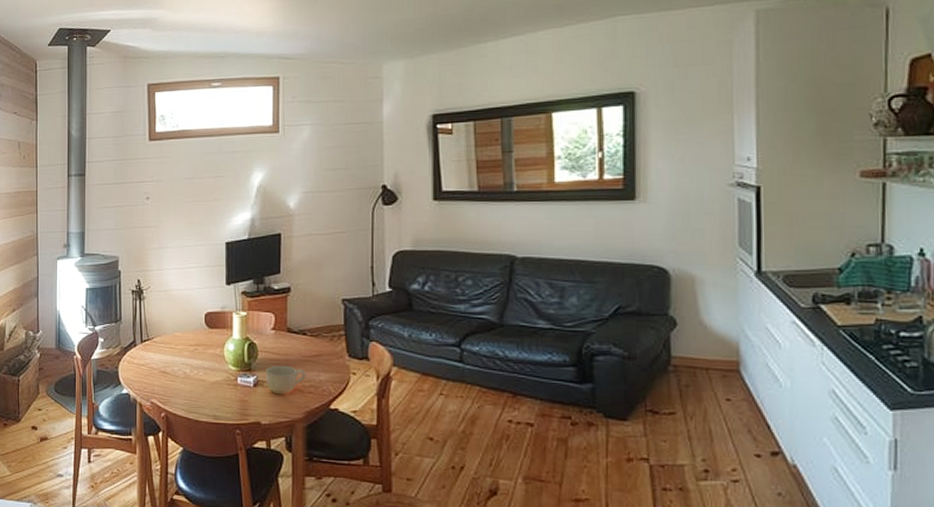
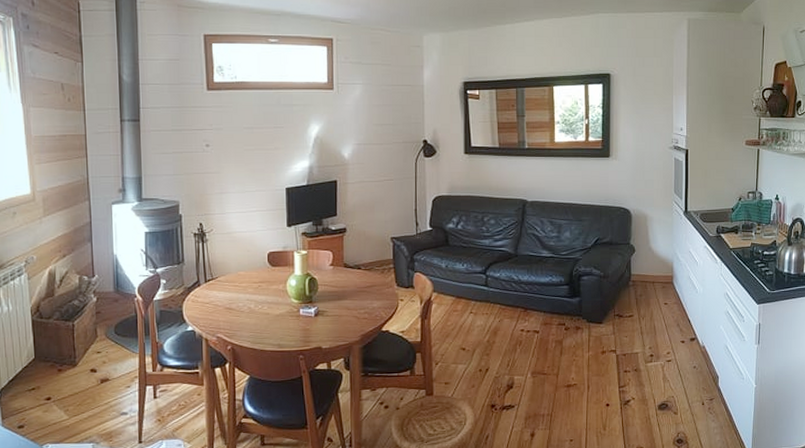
teacup: present [266,365,306,395] -> none [326,296,361,322]

